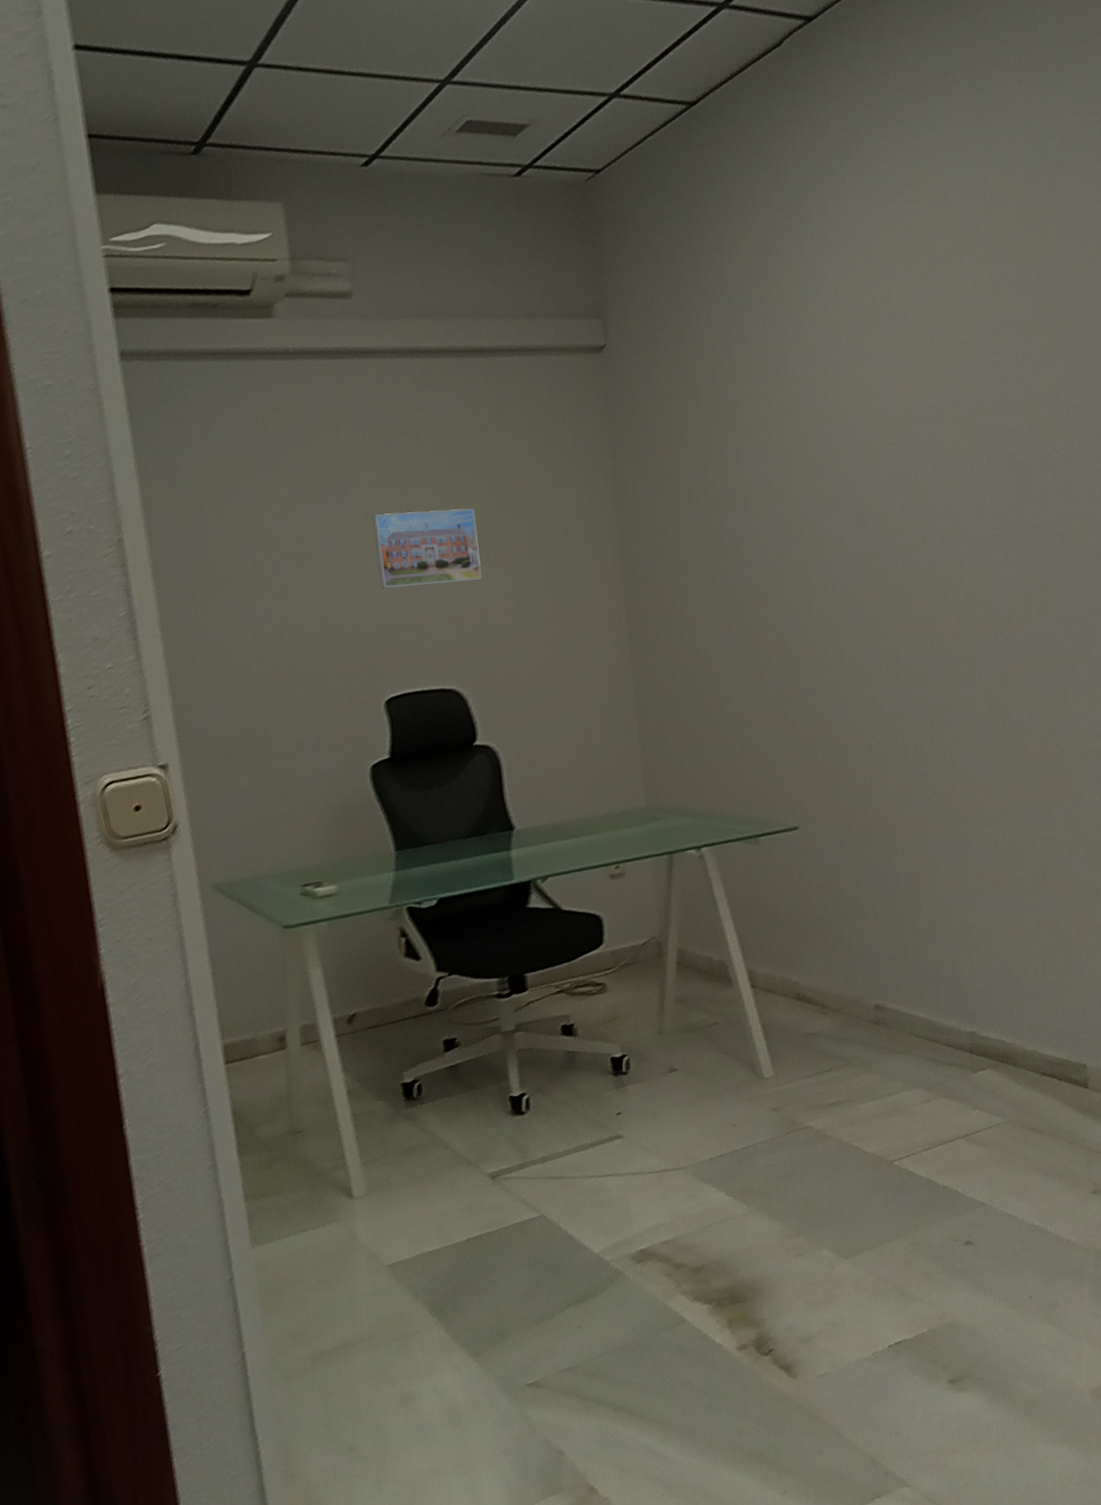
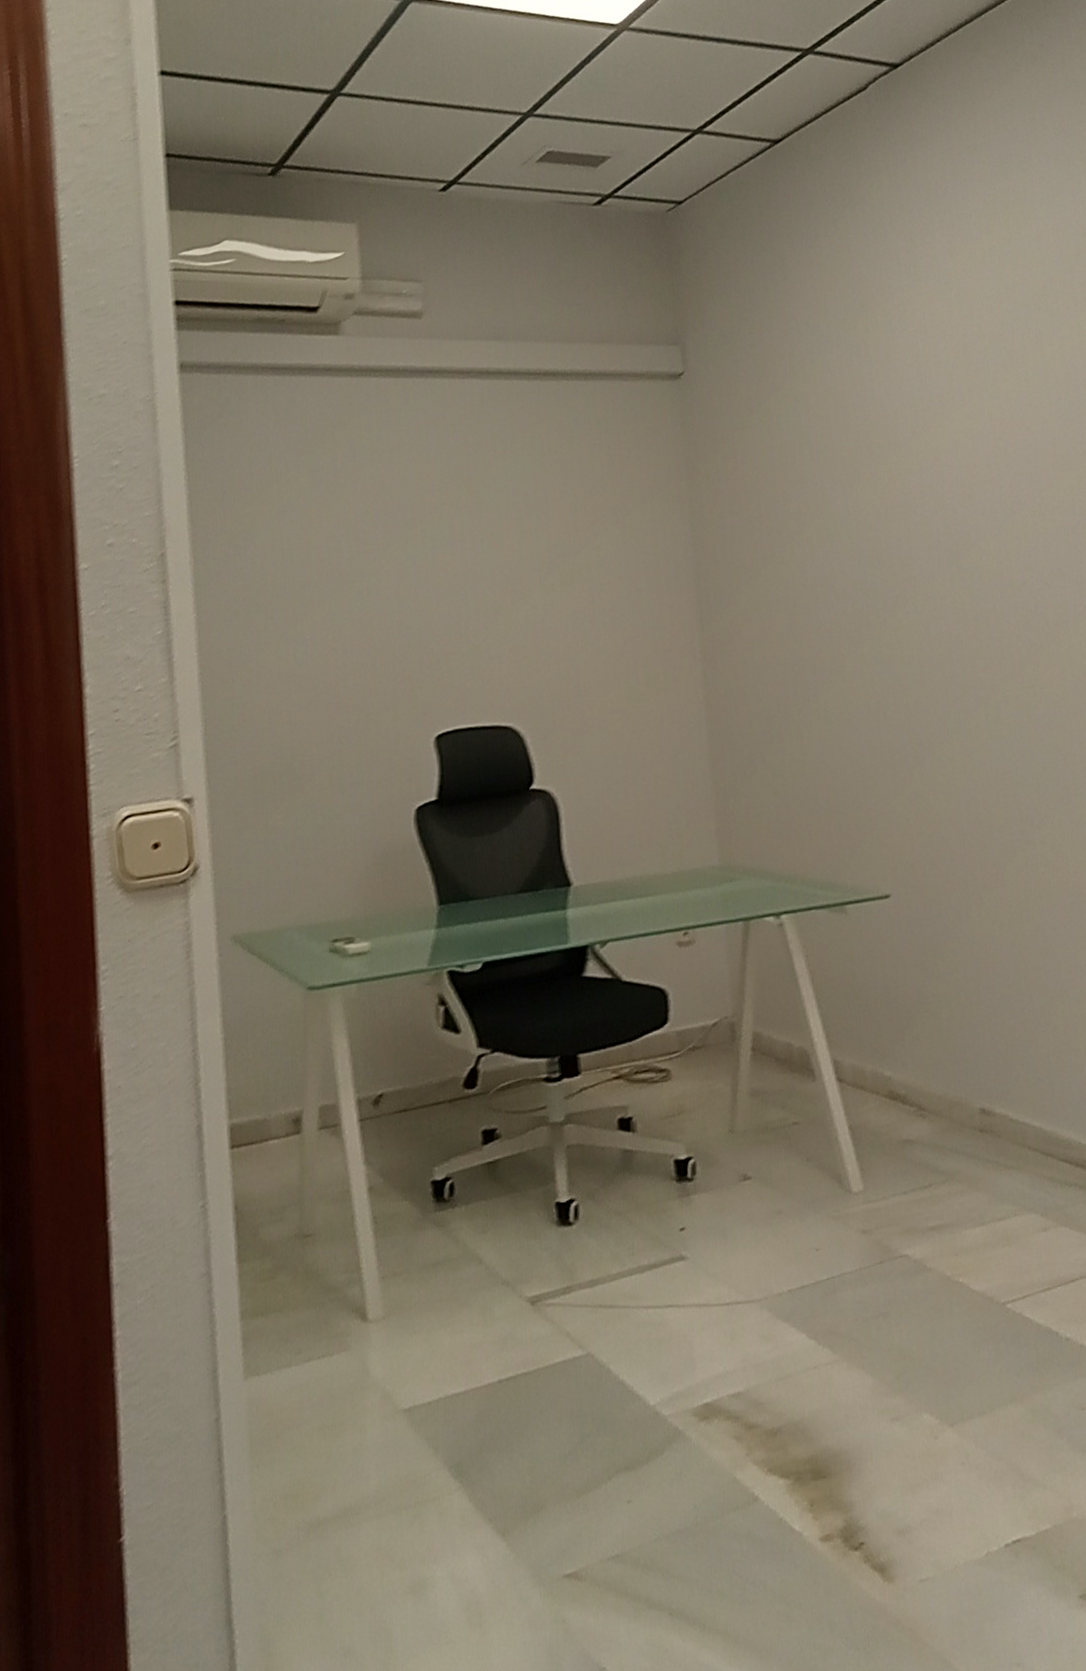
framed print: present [372,508,482,589] -> none [432,534,546,616]

